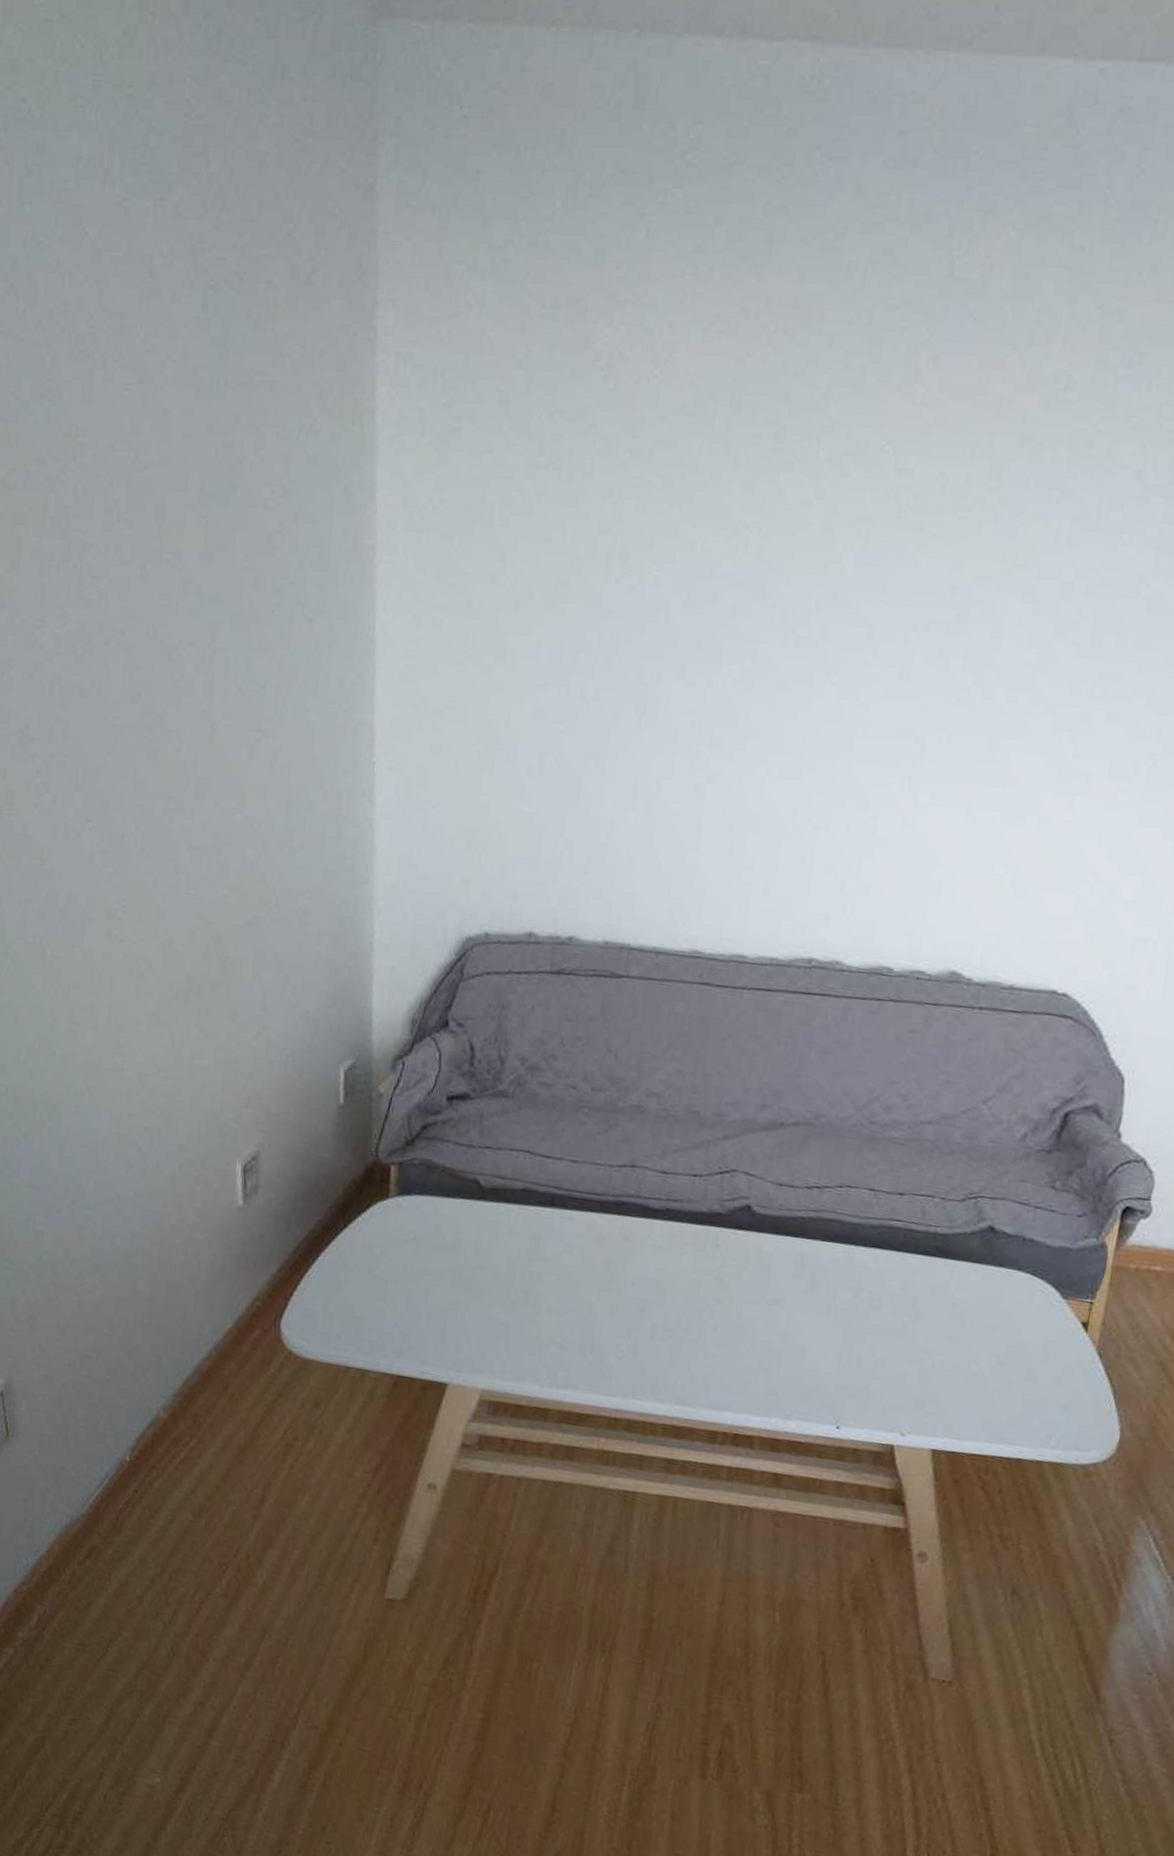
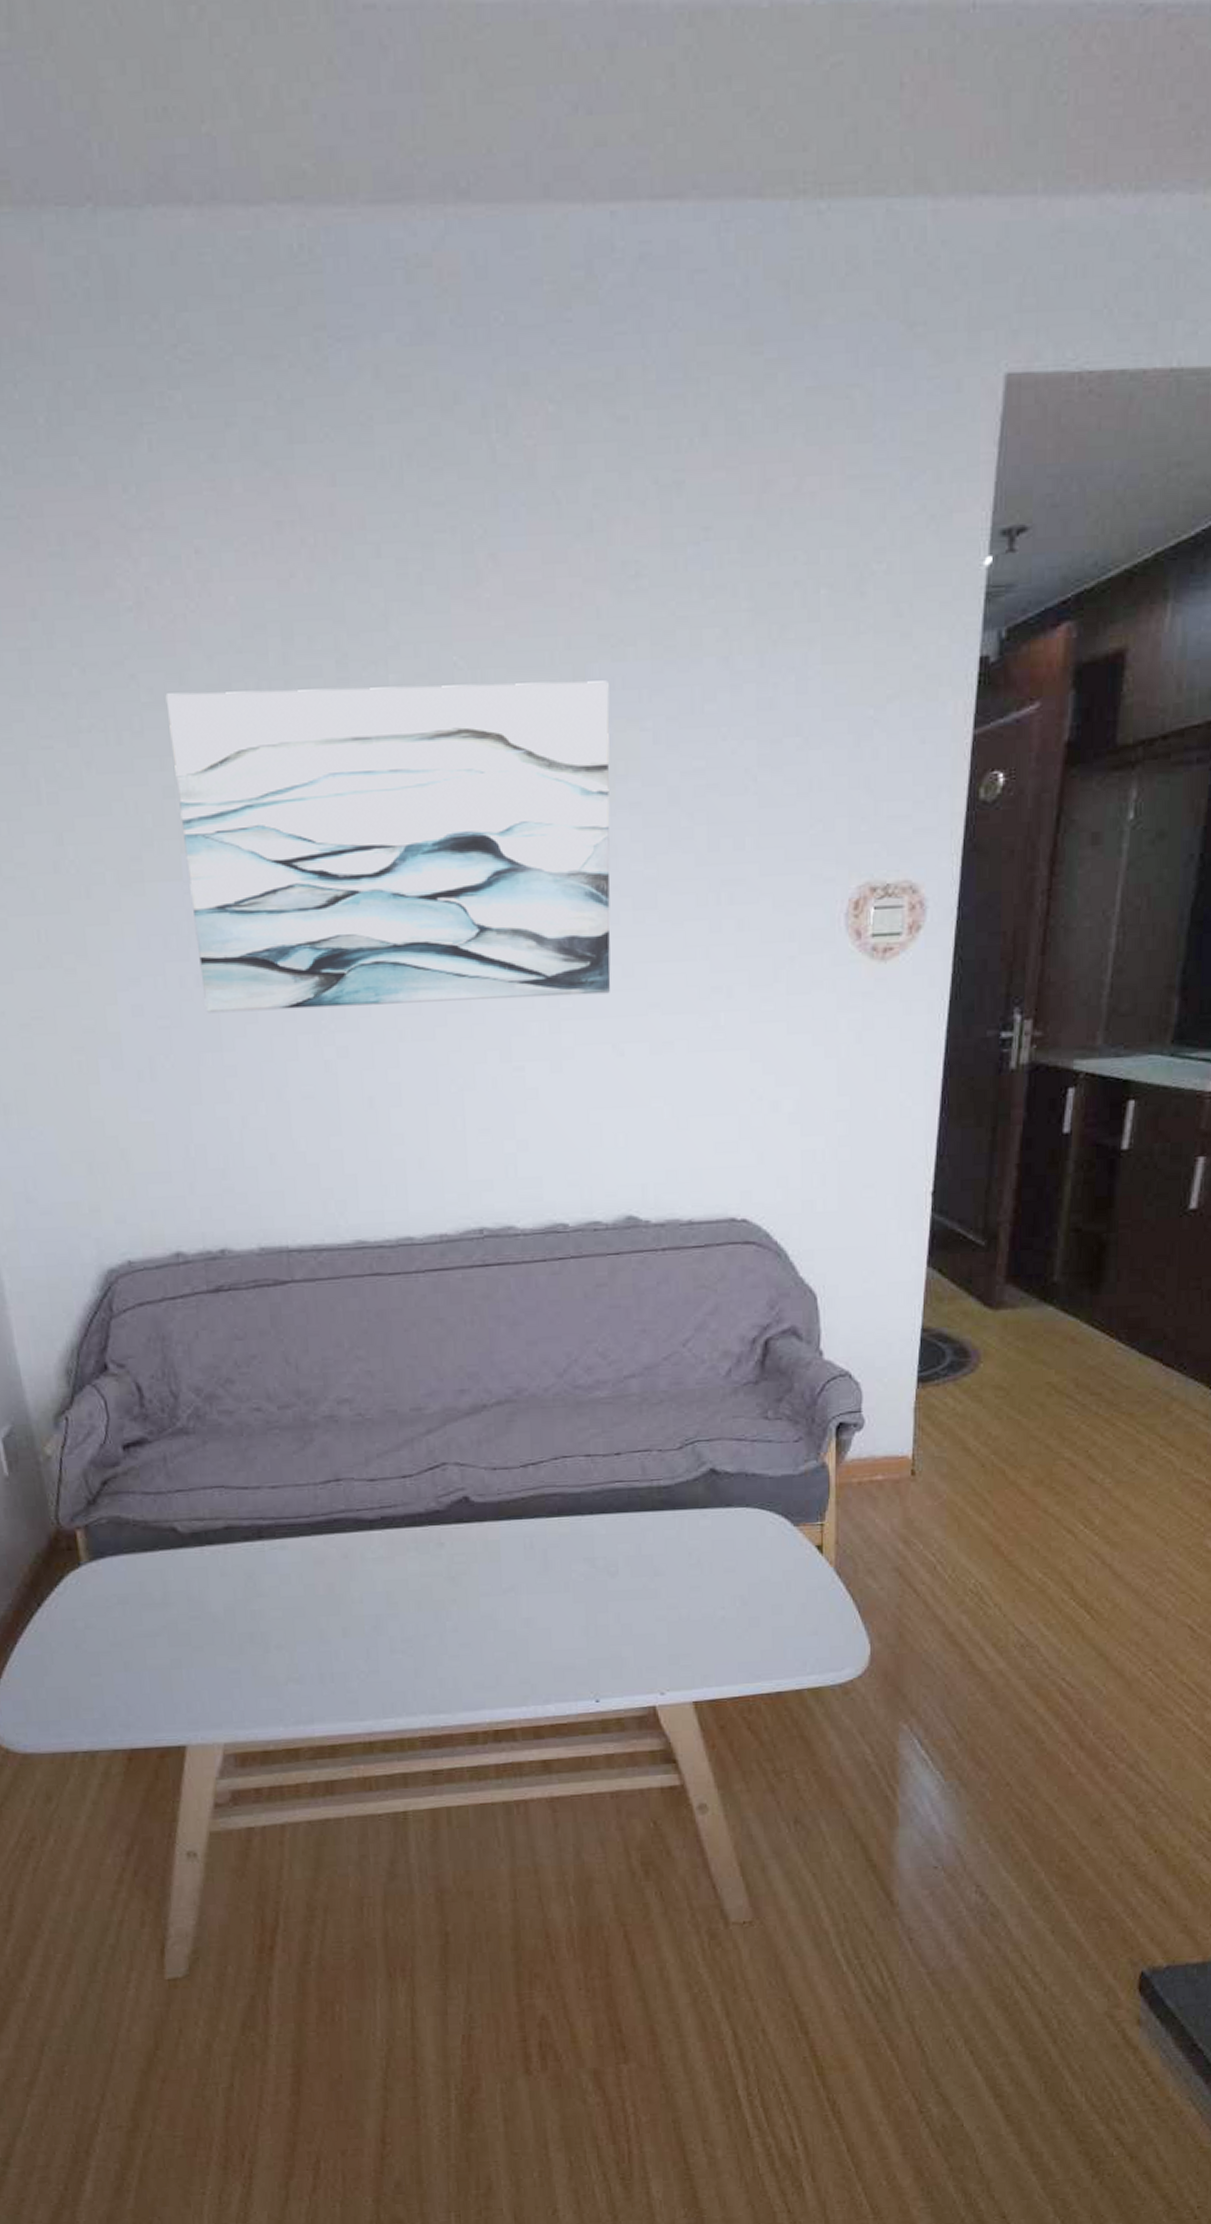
wall art: none [598,444,1023,762] -> present [165,680,611,1014]

